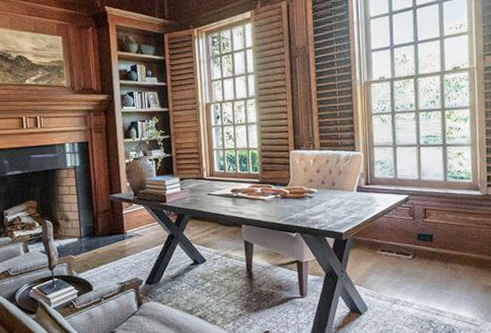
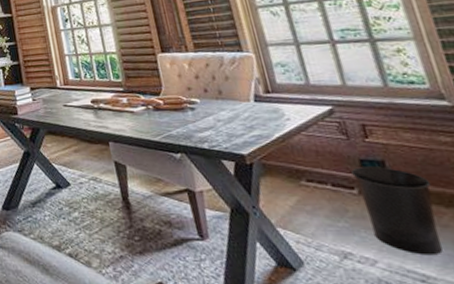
waste bin: none [411,239,457,297] -> present [351,166,443,254]

